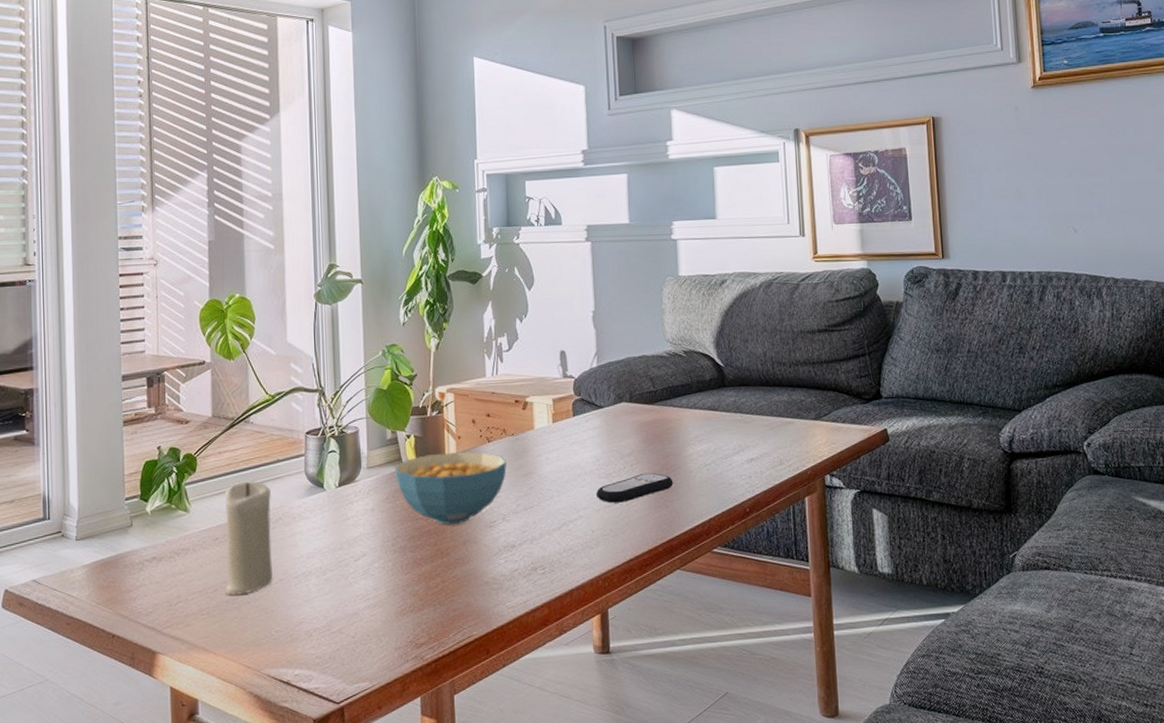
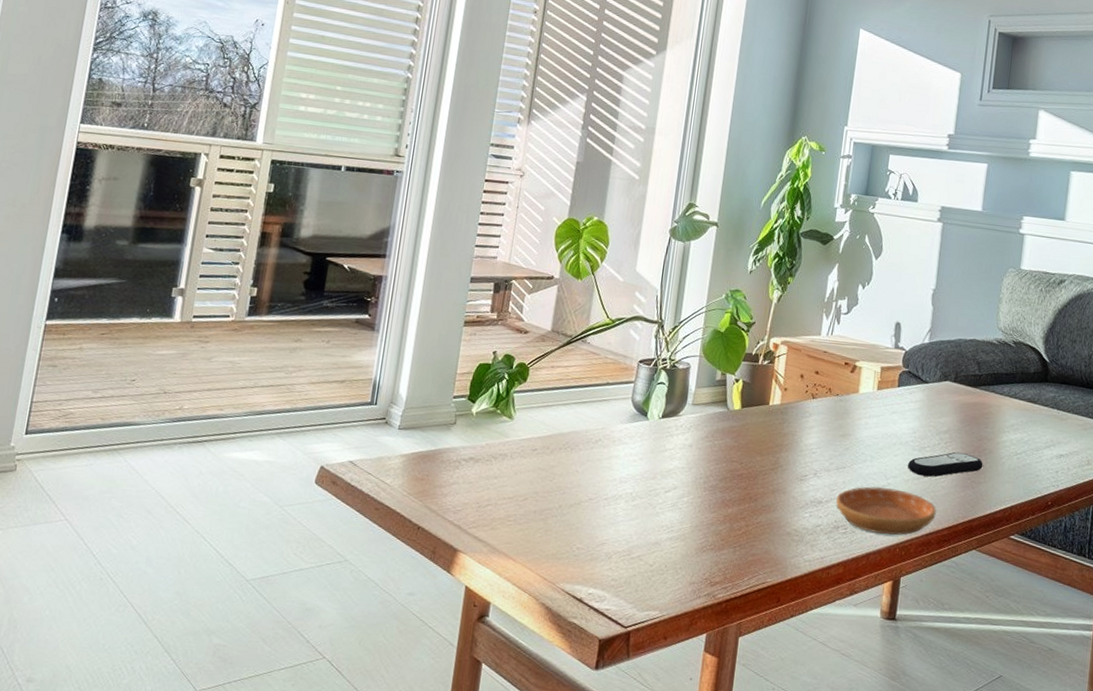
candle: present [224,481,273,595] -> none [534,398,596,507]
cereal bowl: present [394,451,507,525] -> none [718,401,827,473]
saucer: none [530,521,634,569] -> present [836,486,937,535]

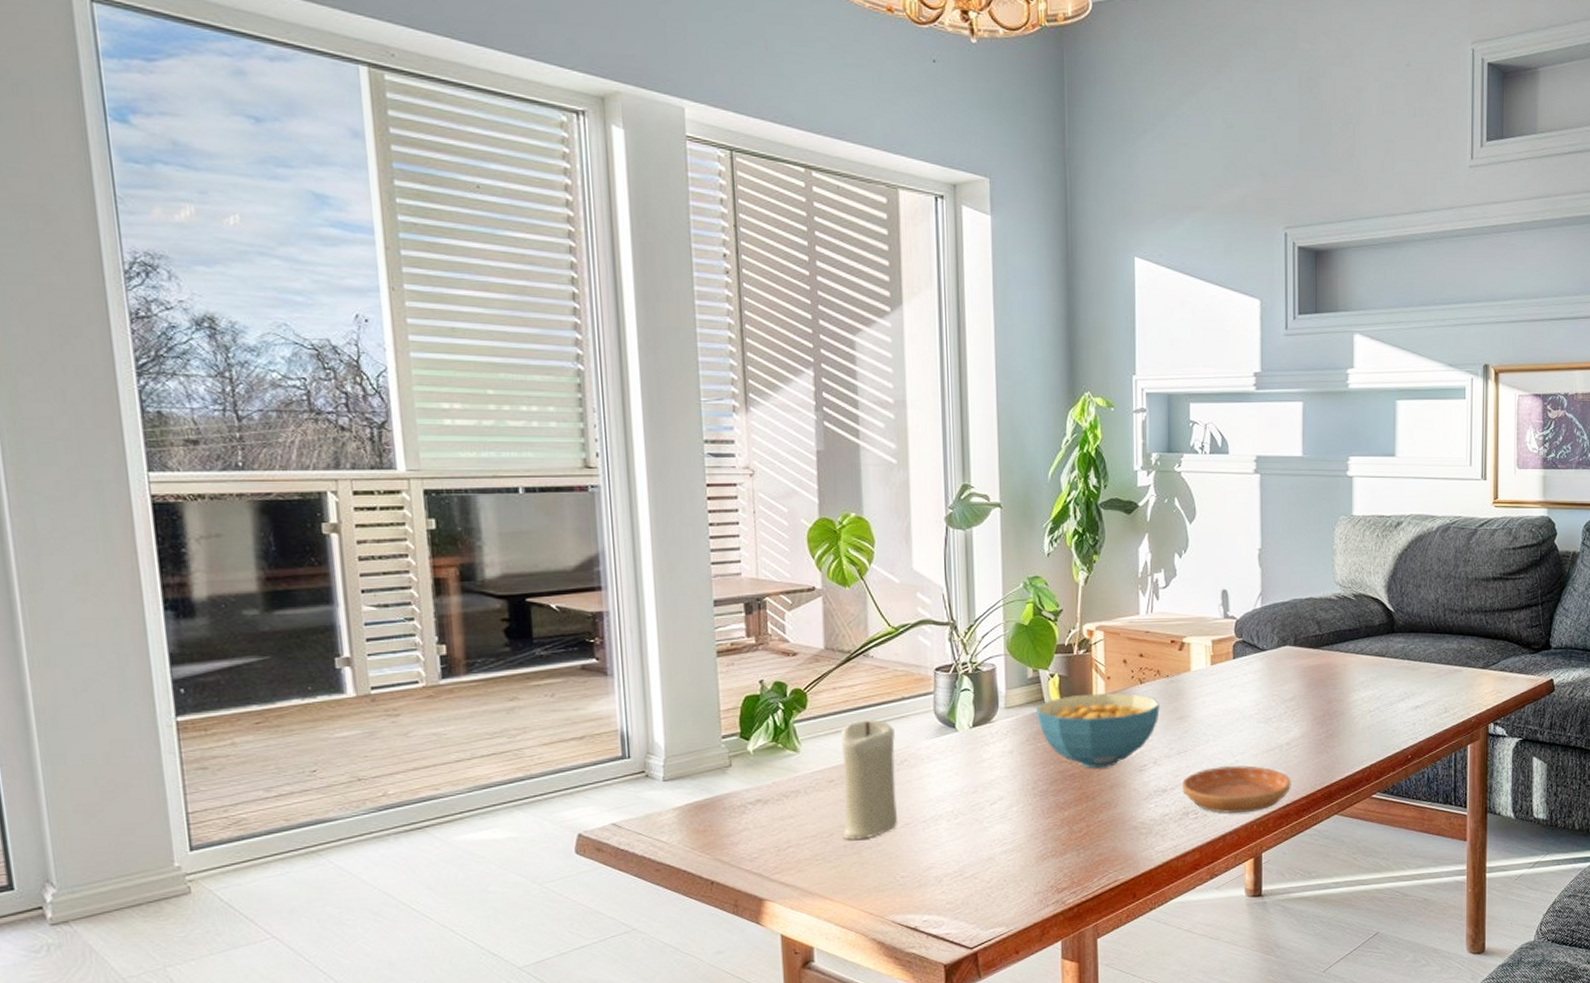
candle: none [534,398,596,507] -> present [840,719,898,840]
cereal bowl: none [718,401,827,473] -> present [1035,692,1160,769]
remote control: present [907,452,983,477] -> none [1254,718,1335,748]

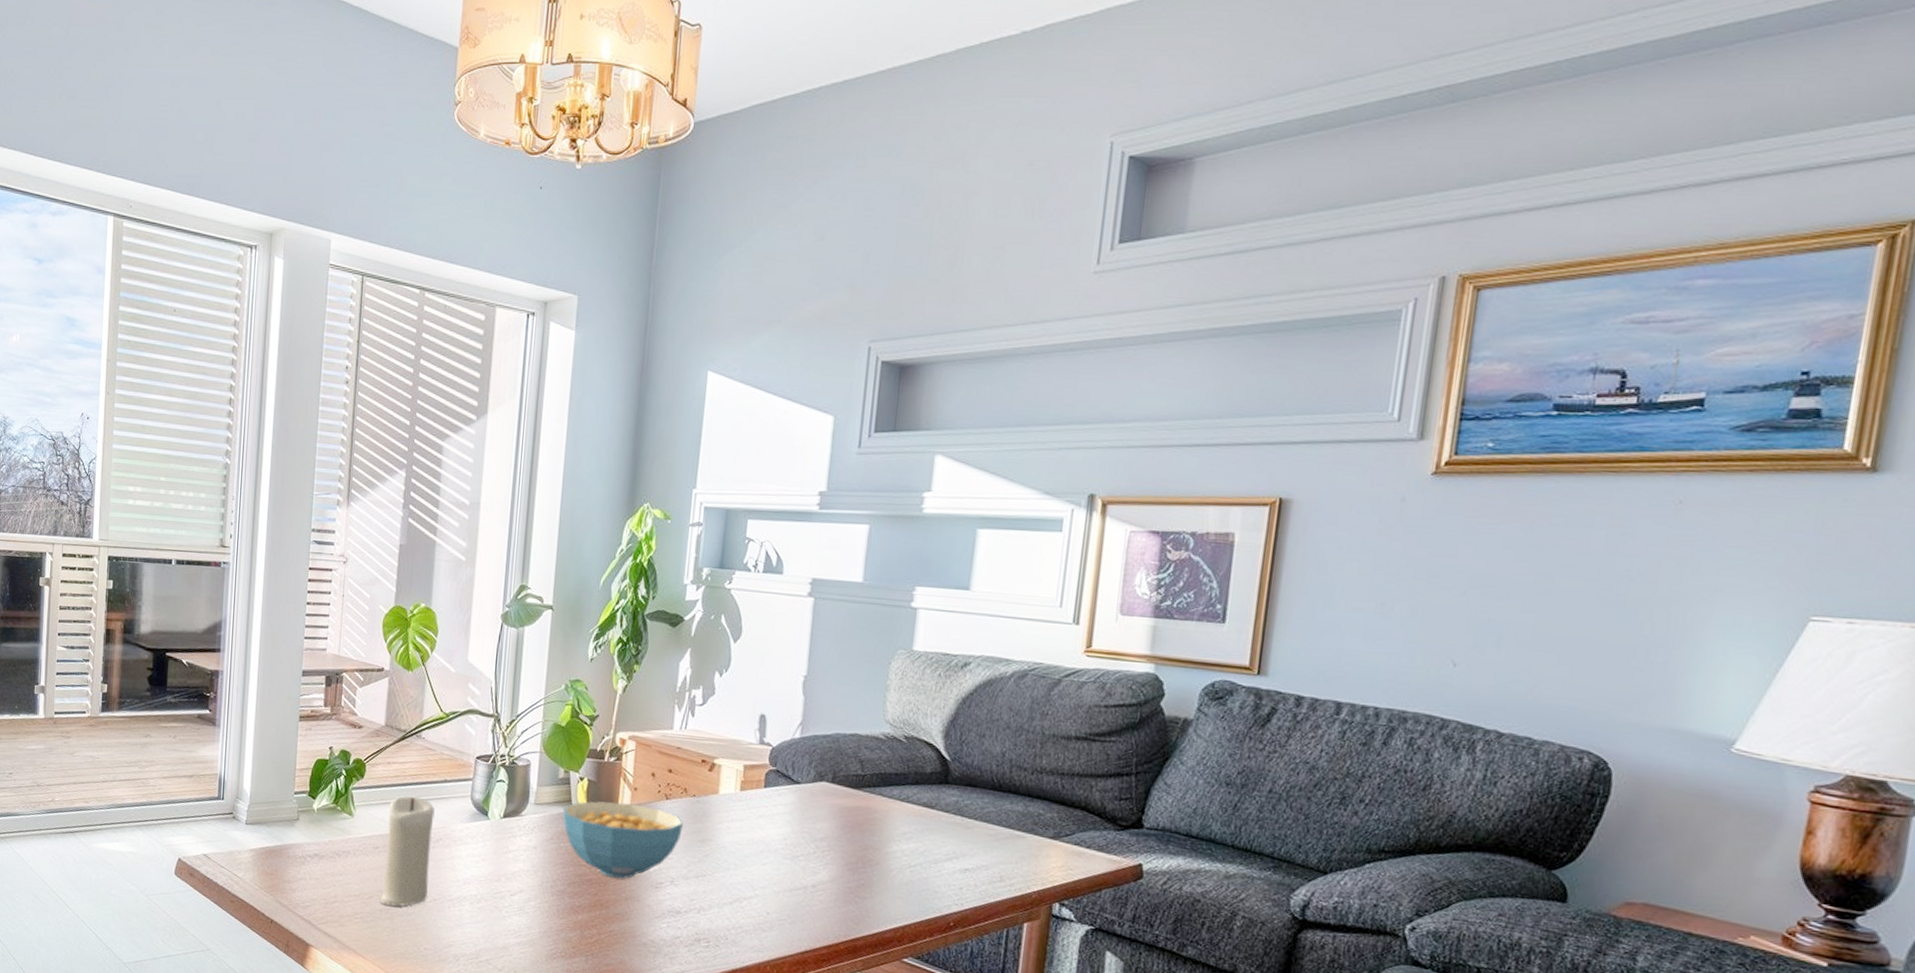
saucer: present [1182,765,1291,814] -> none [696,897,813,952]

